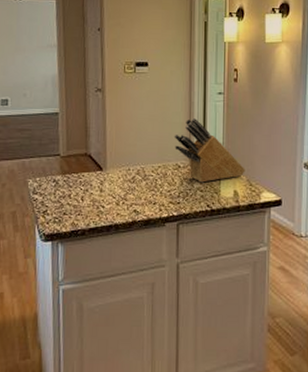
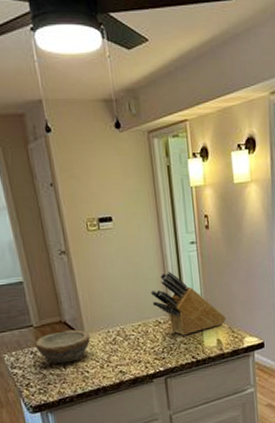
bowl: none [59,163,111,194] -> present [35,329,91,364]

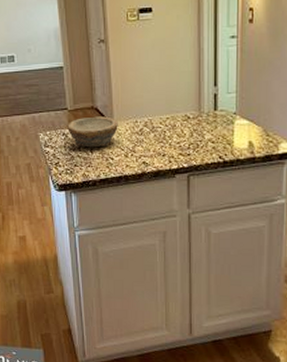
knife block: present [150,271,226,336] -> none [182,65,262,134]

